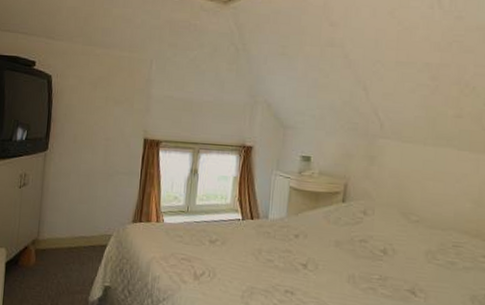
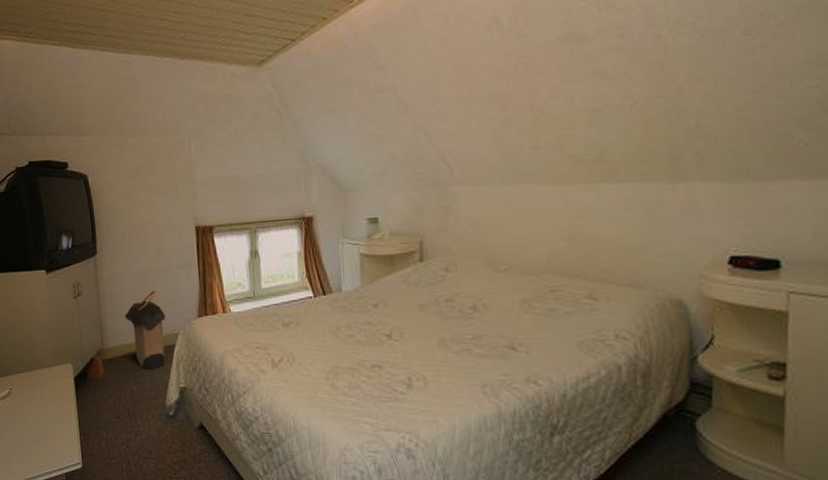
laundry hamper: none [64,192,103,265] -> present [125,290,166,369]

